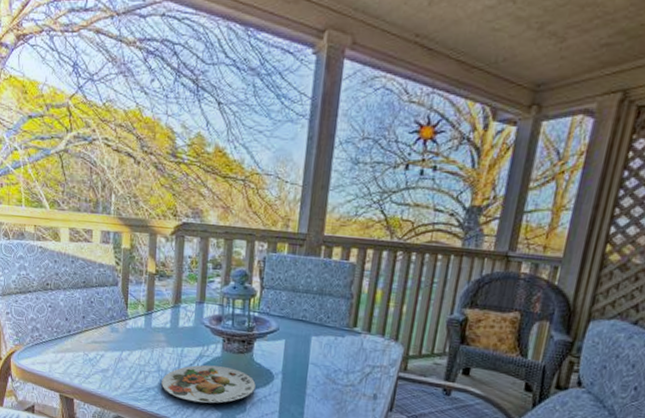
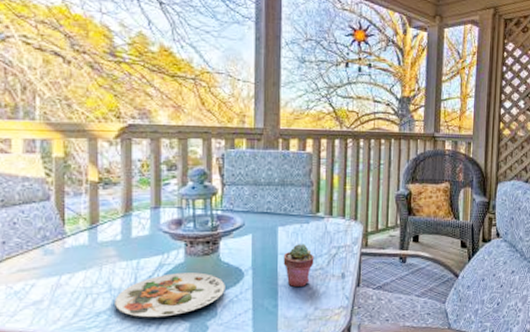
potted succulent: none [313,356,346,400] -> present [283,244,314,287]

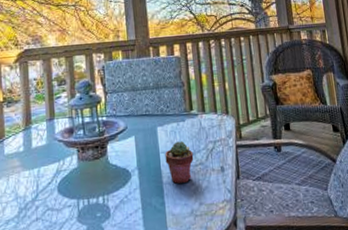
plate: present [115,272,225,318] -> none [21,176,116,223]

